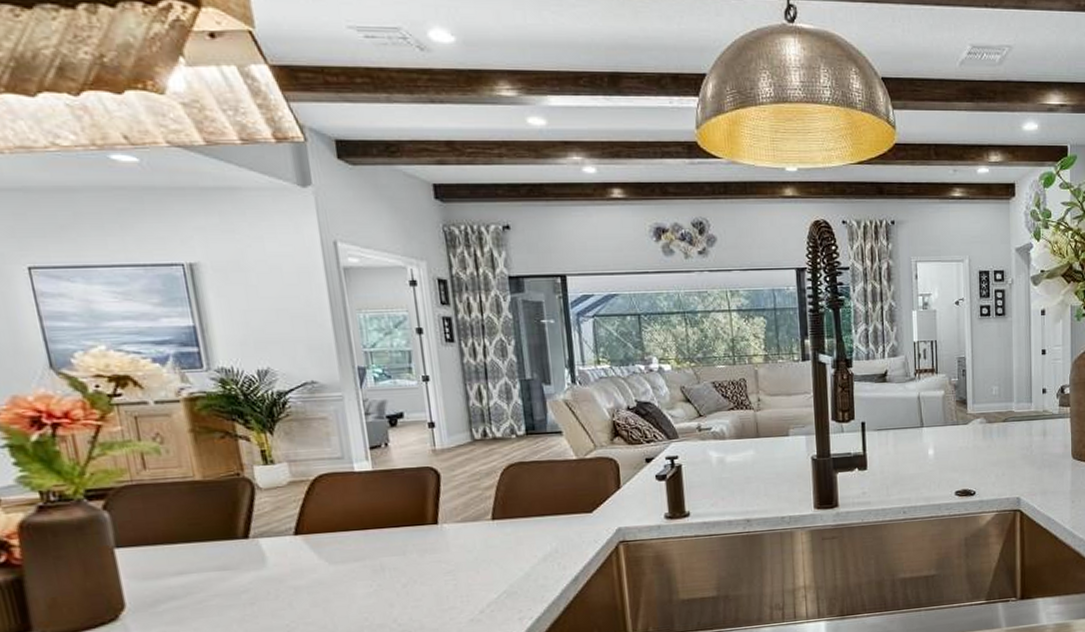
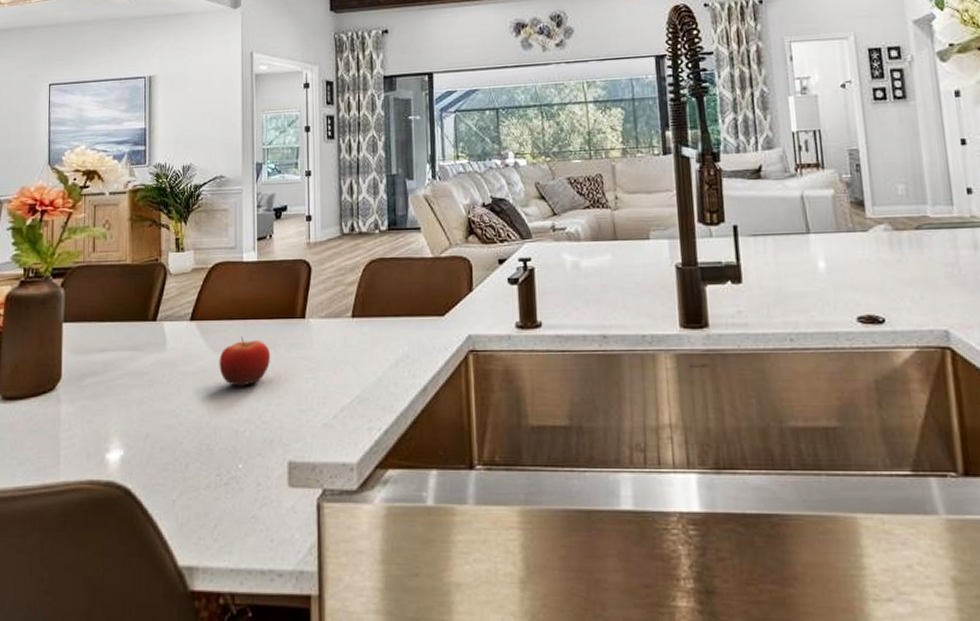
fruit: none [337,547,402,595] -> present [219,337,271,387]

